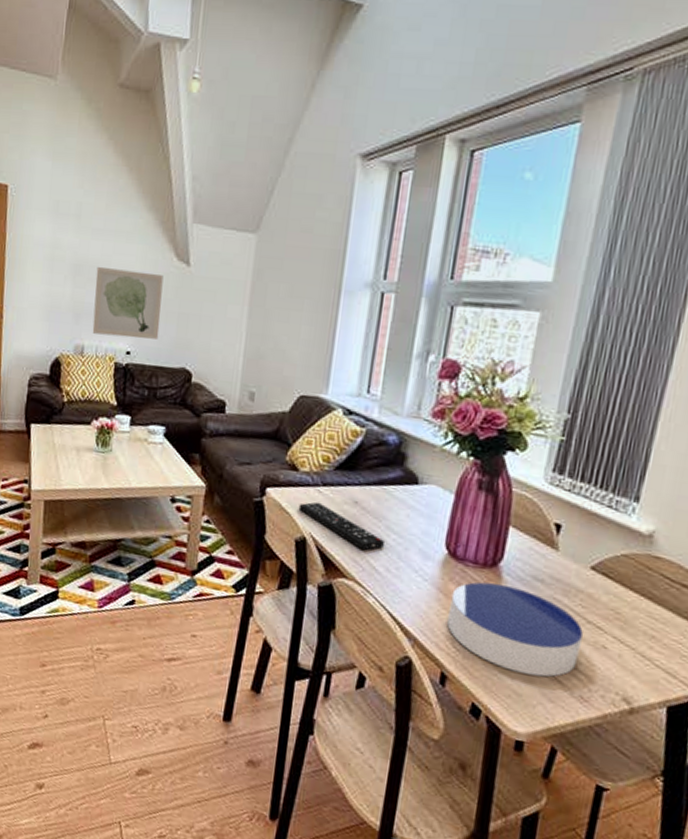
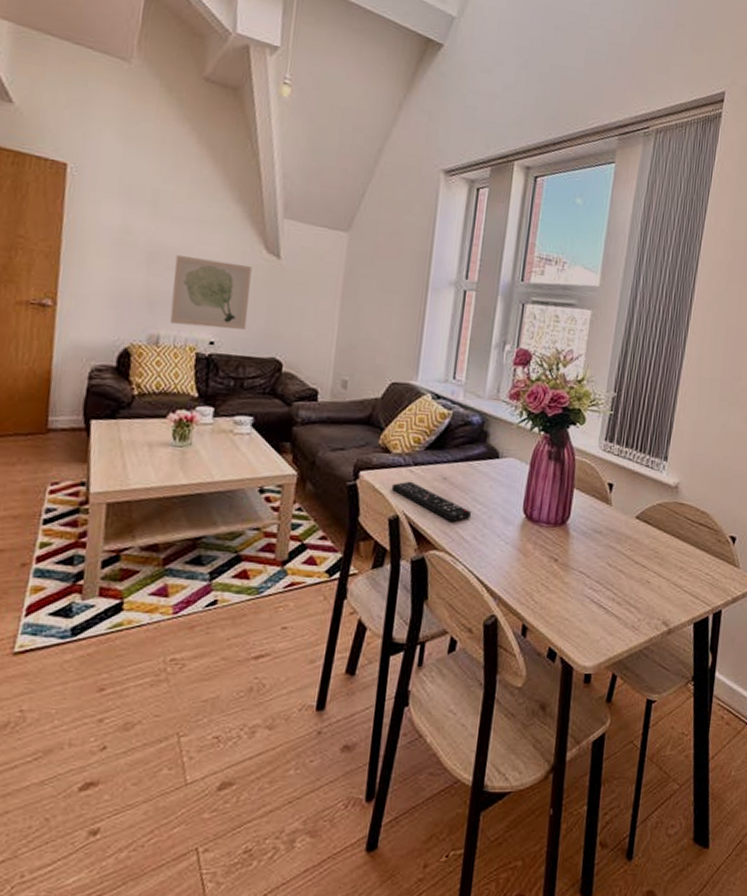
coaster: present [447,582,583,677] -> none [526,539,632,615]

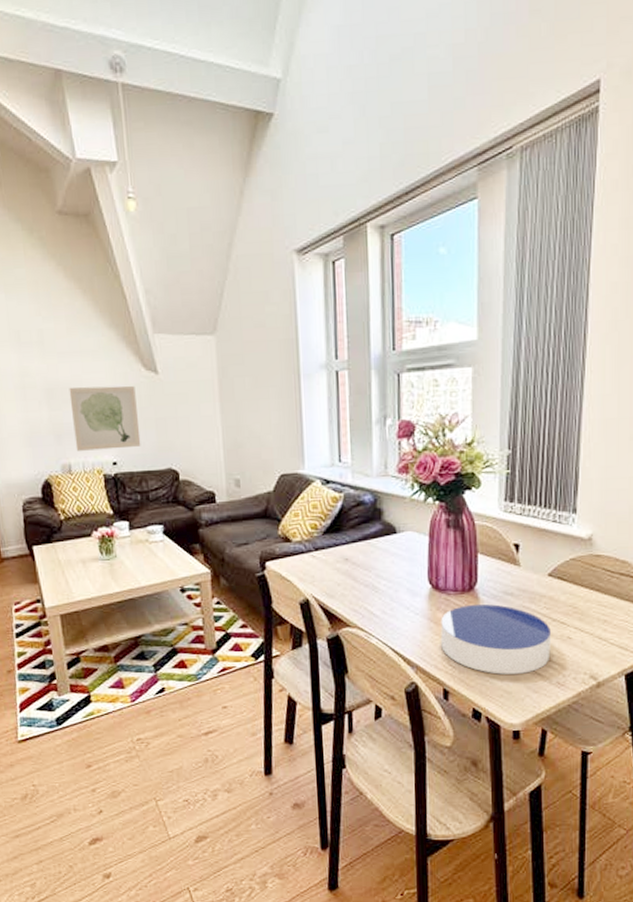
remote control: present [391,481,471,523] -> none [297,565,377,600]
coaster: none [526,539,632,615] -> present [441,604,551,675]

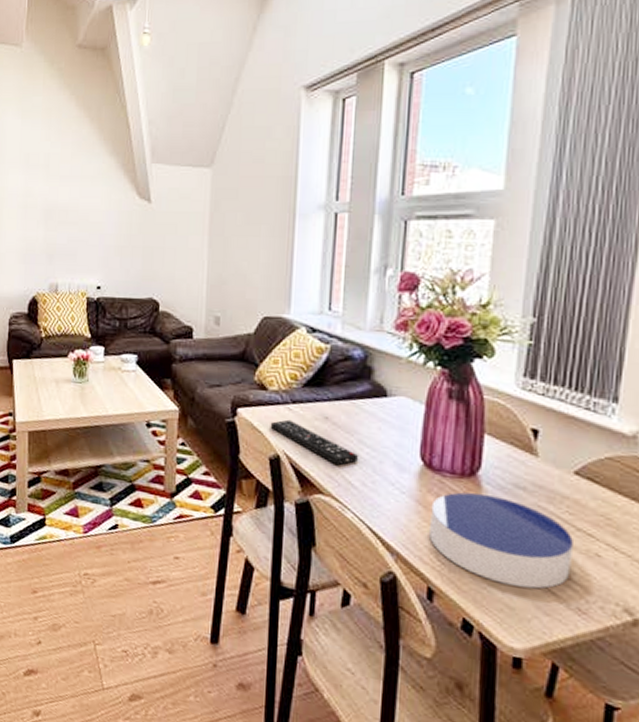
wall art: present [69,385,141,451] -> none [64,209,127,274]
remote control: none [297,565,377,600] -> present [270,419,358,466]

